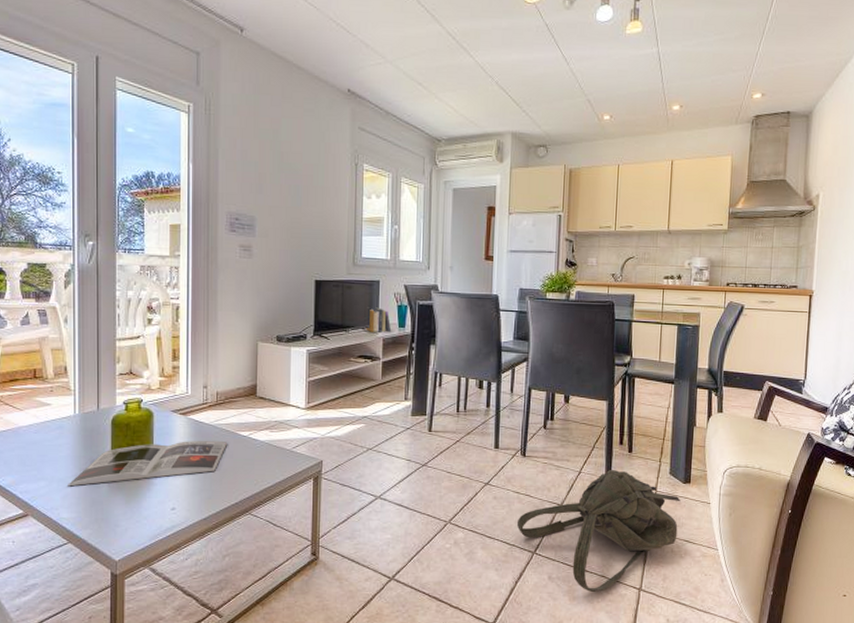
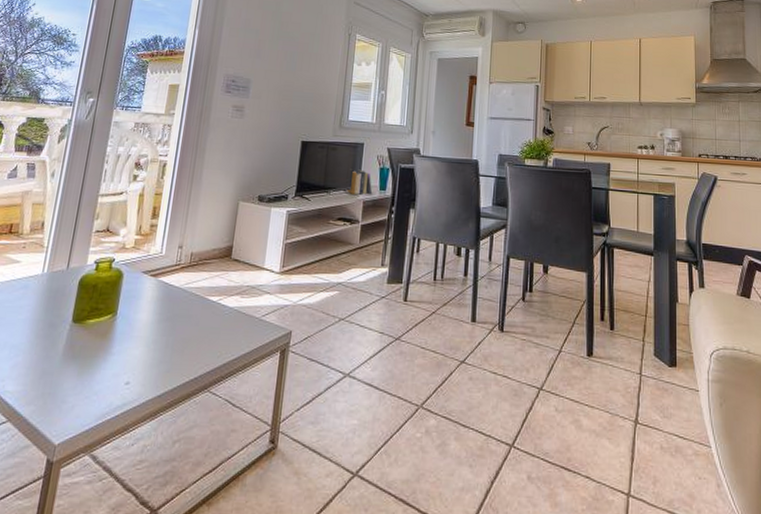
magazine: present [68,440,228,487] -> none [20,304,196,355]
backpack: present [516,470,681,593] -> none [493,349,667,498]

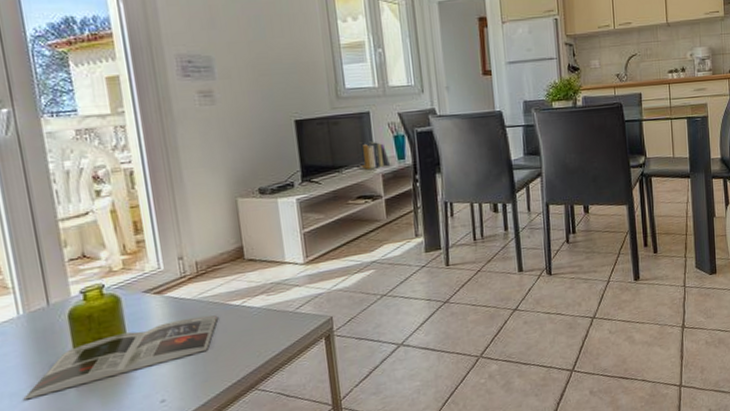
magazine: none [20,304,196,355] -> present [23,314,219,400]

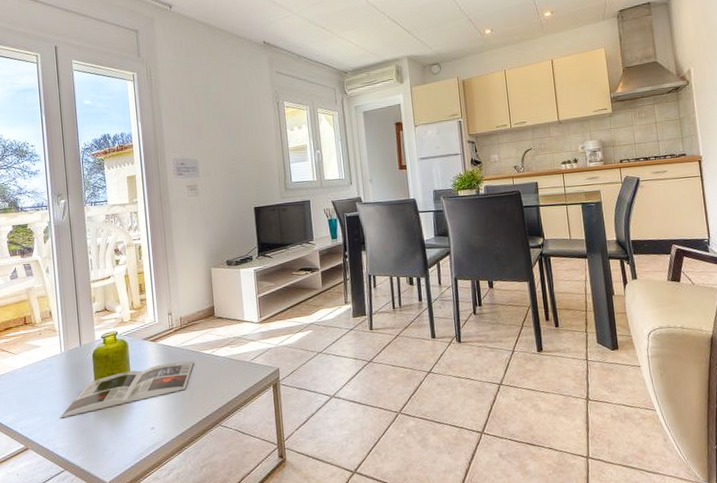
books: present [361,141,391,171] -> none [302,224,326,248]

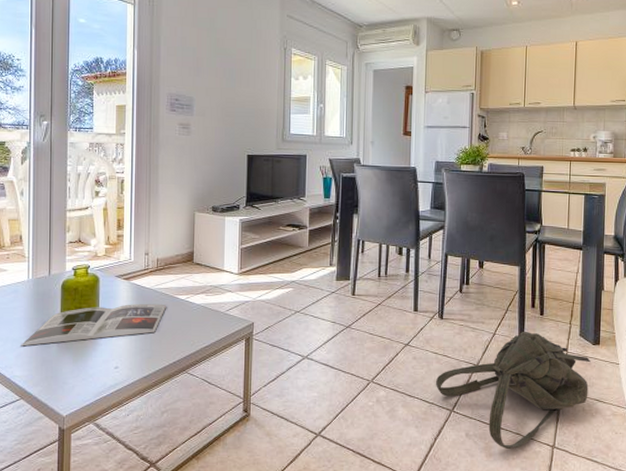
backpack: none [462,345,615,466] -> present [435,332,591,450]

